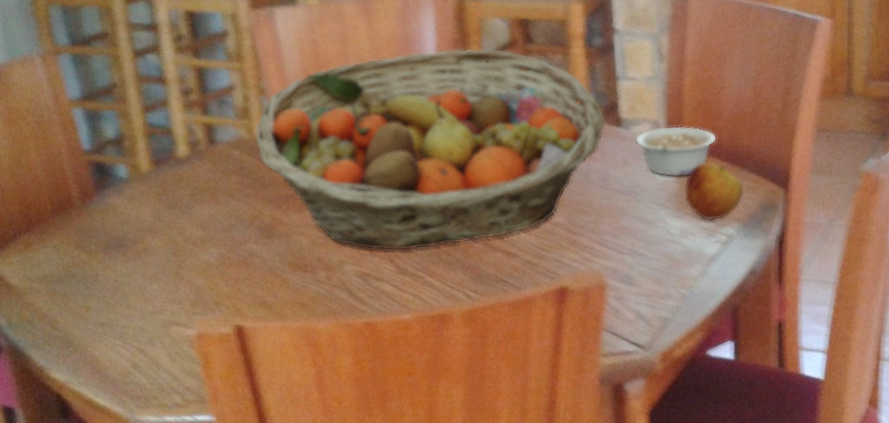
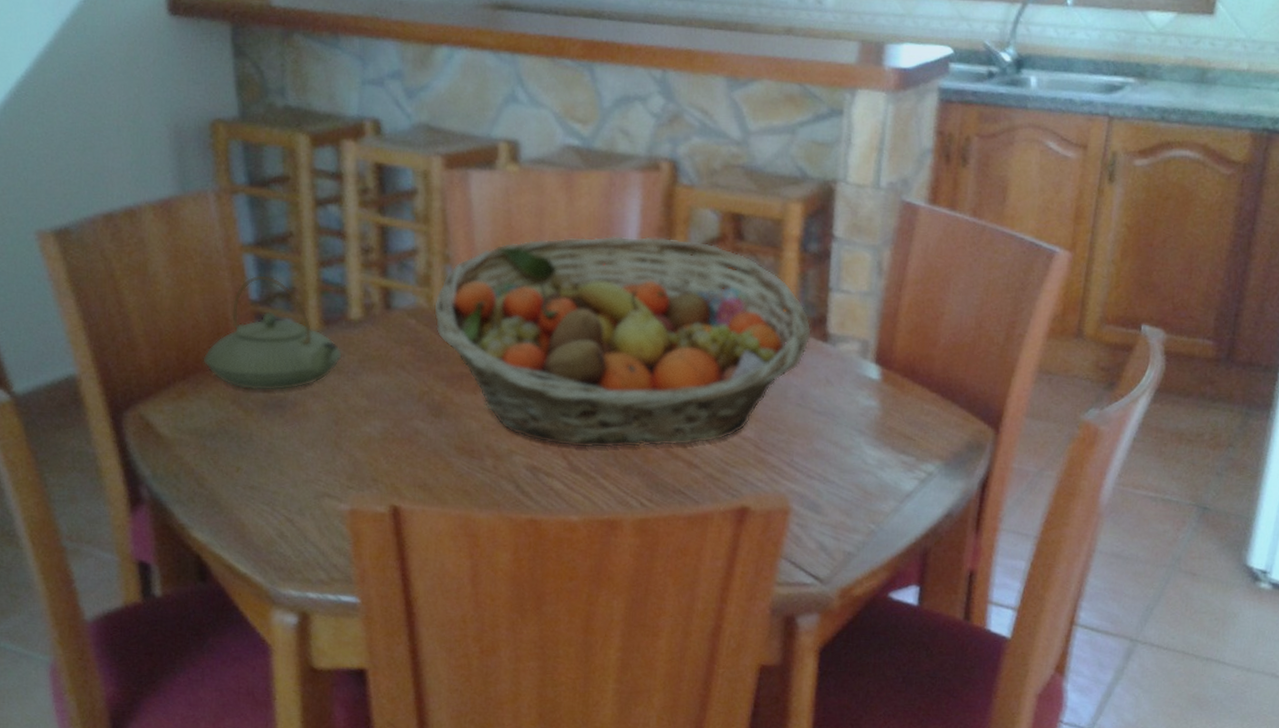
teapot: none [44,125,174,234] -> present [203,274,342,392]
legume: present [635,126,717,177] -> none [841,348,929,403]
apple: present [684,161,744,220] -> none [886,390,952,454]

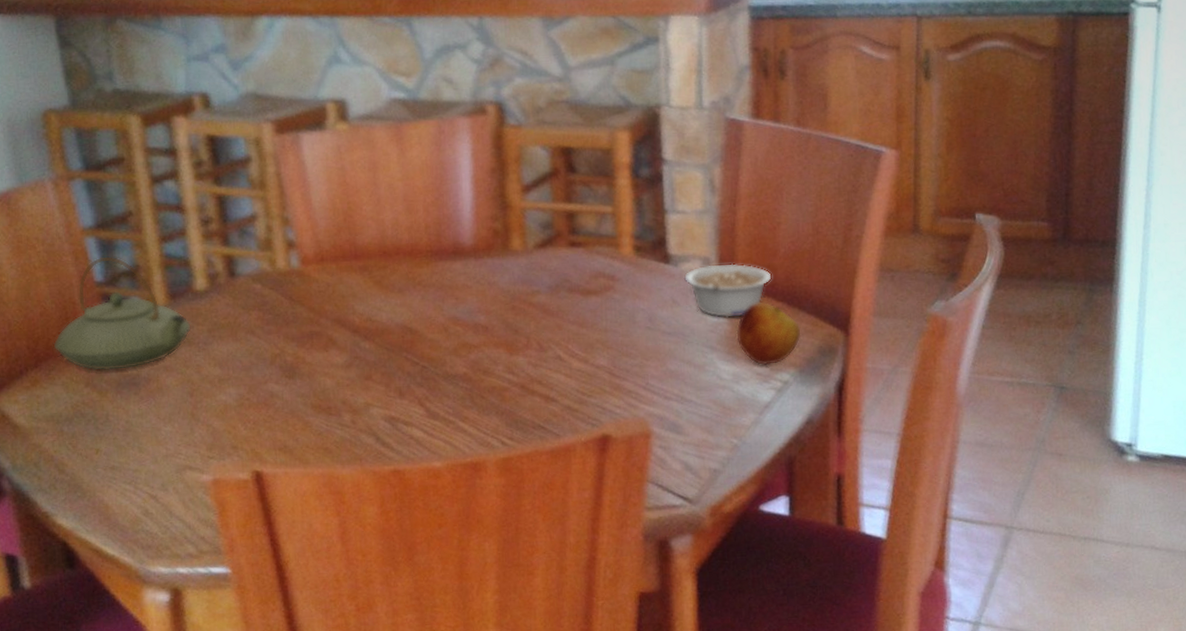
fruit basket: present [434,235,812,448] -> none [278,177,652,393]
legume: none [841,348,929,403] -> present [684,263,772,318]
apple: none [886,390,952,454] -> present [736,301,801,365]

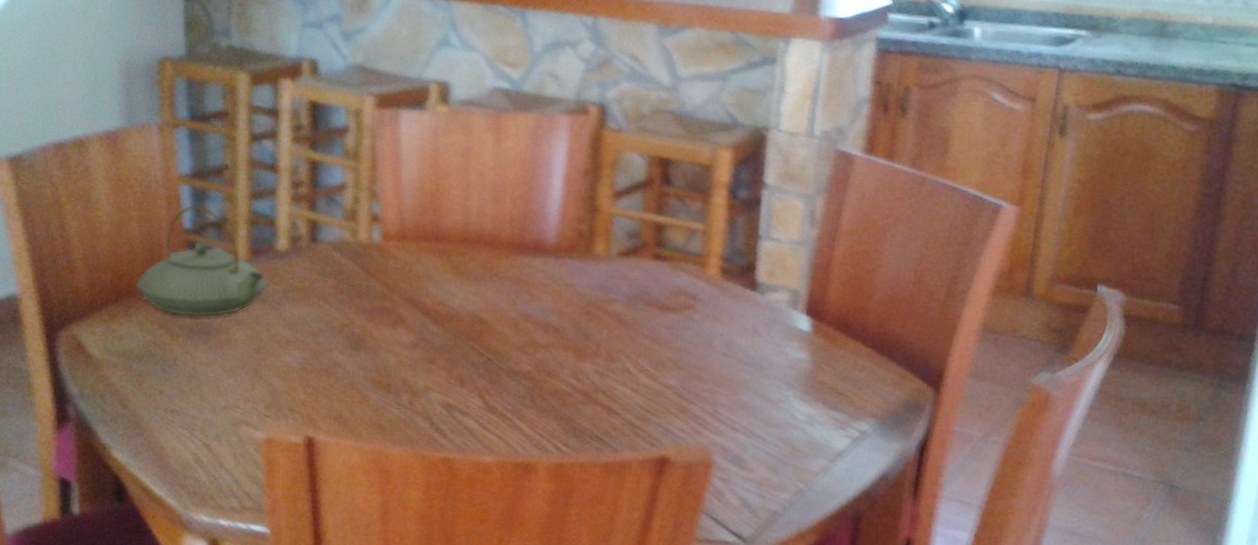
legume: present [684,263,772,318] -> none [770,298,863,356]
apple: present [736,301,801,365] -> none [817,344,888,412]

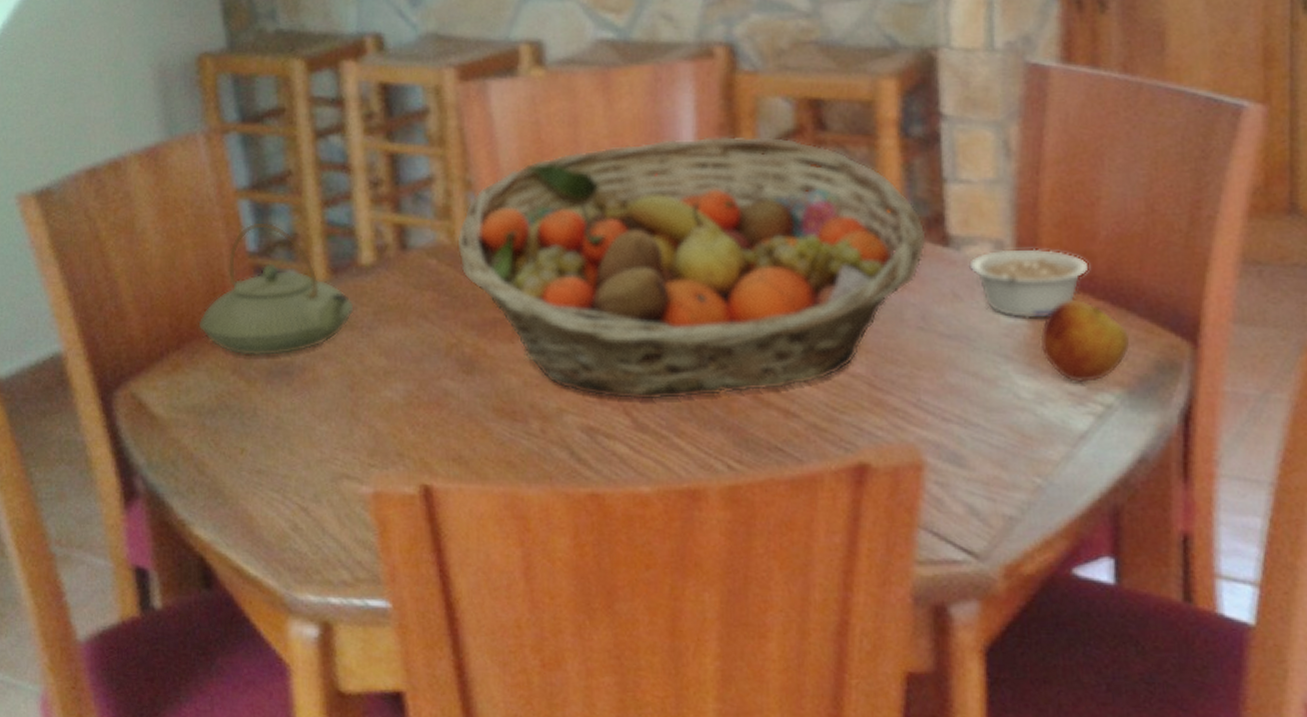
fruit basket: none [358,176,739,390] -> present [457,135,927,400]
legume: none [770,298,863,356] -> present [969,248,1089,318]
apple: none [817,344,888,412] -> present [1040,299,1131,382]

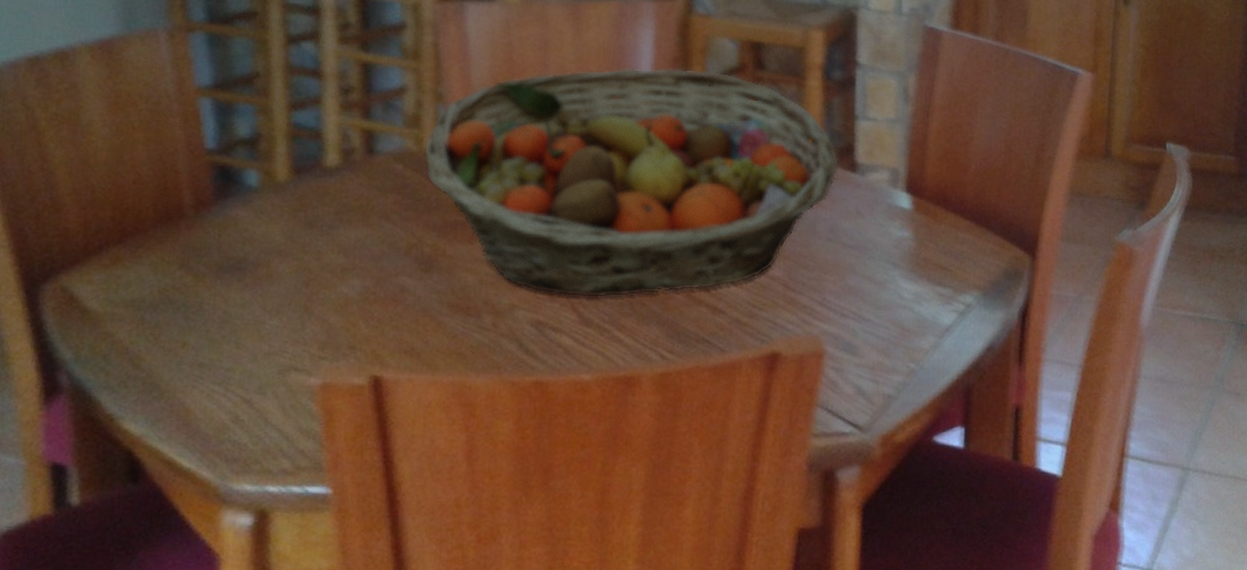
teapot: present [198,221,354,357] -> none [144,120,316,252]
legume: present [969,248,1089,318] -> none [871,176,961,233]
apple: present [1040,299,1131,382] -> none [921,219,987,285]

